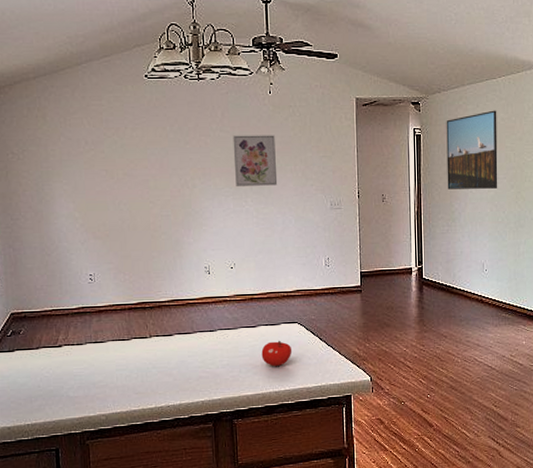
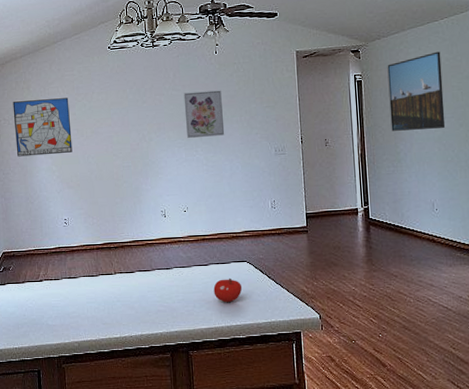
wall art: none [23,132,100,200] -> present [13,97,73,157]

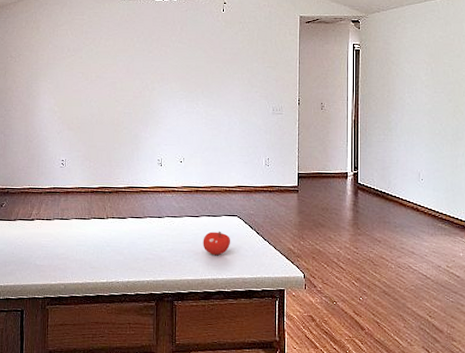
wall art: present [13,97,73,157] -> none [20,40,77,95]
wall art: present [183,90,225,139] -> none [188,46,226,91]
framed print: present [387,51,446,131] -> none [384,29,436,102]

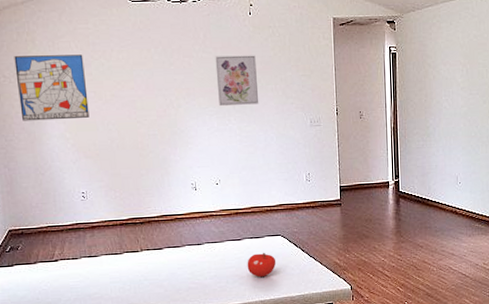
wall art: none [20,40,77,95] -> present [14,54,90,121]
wall art: none [188,46,226,91] -> present [215,55,259,107]

